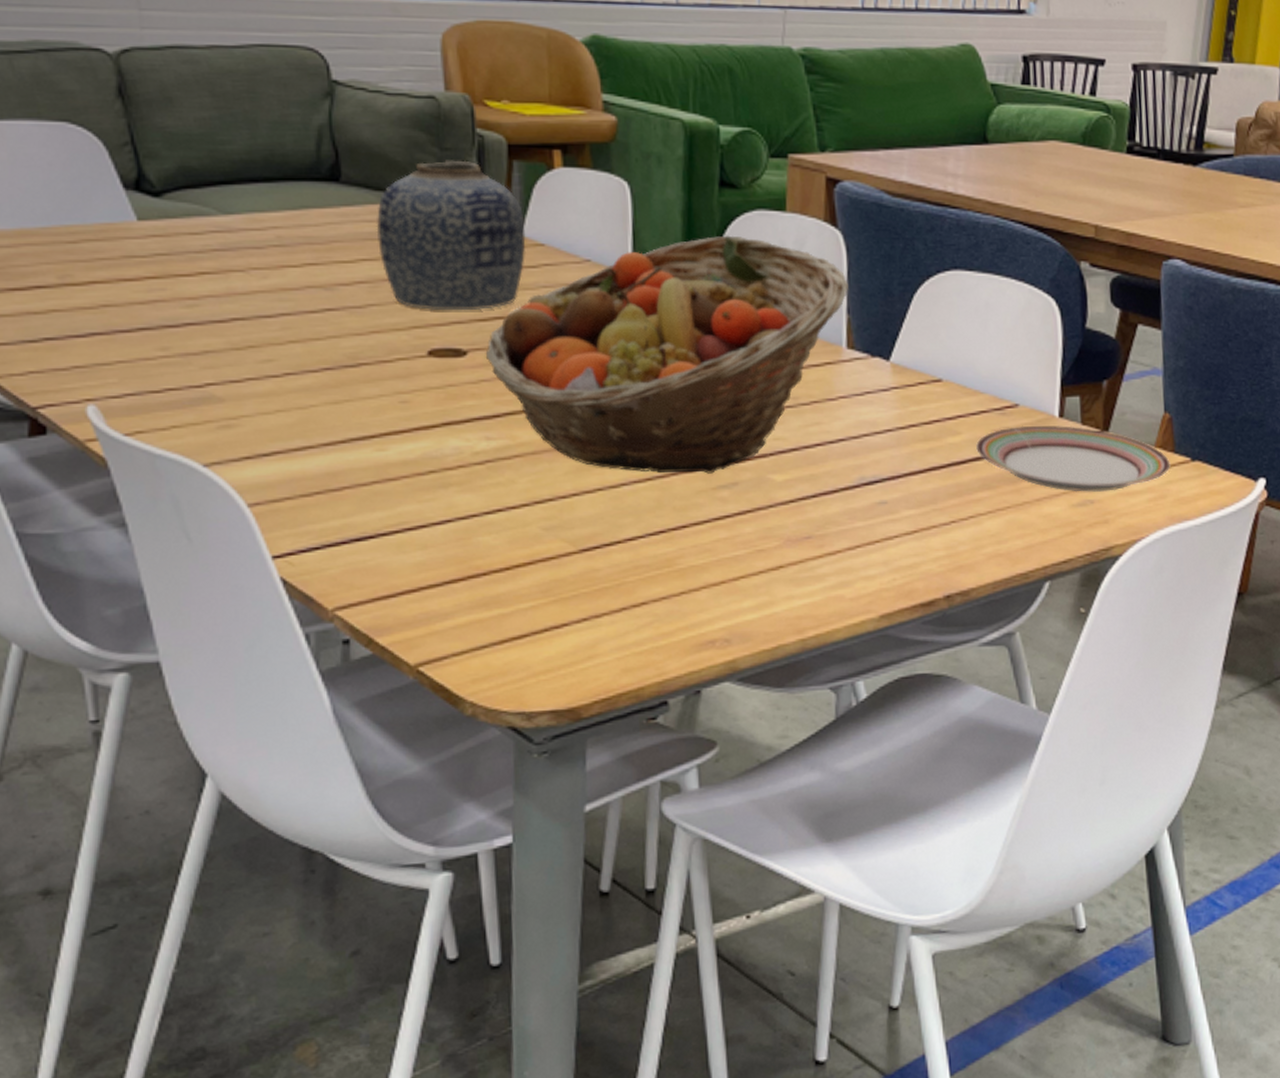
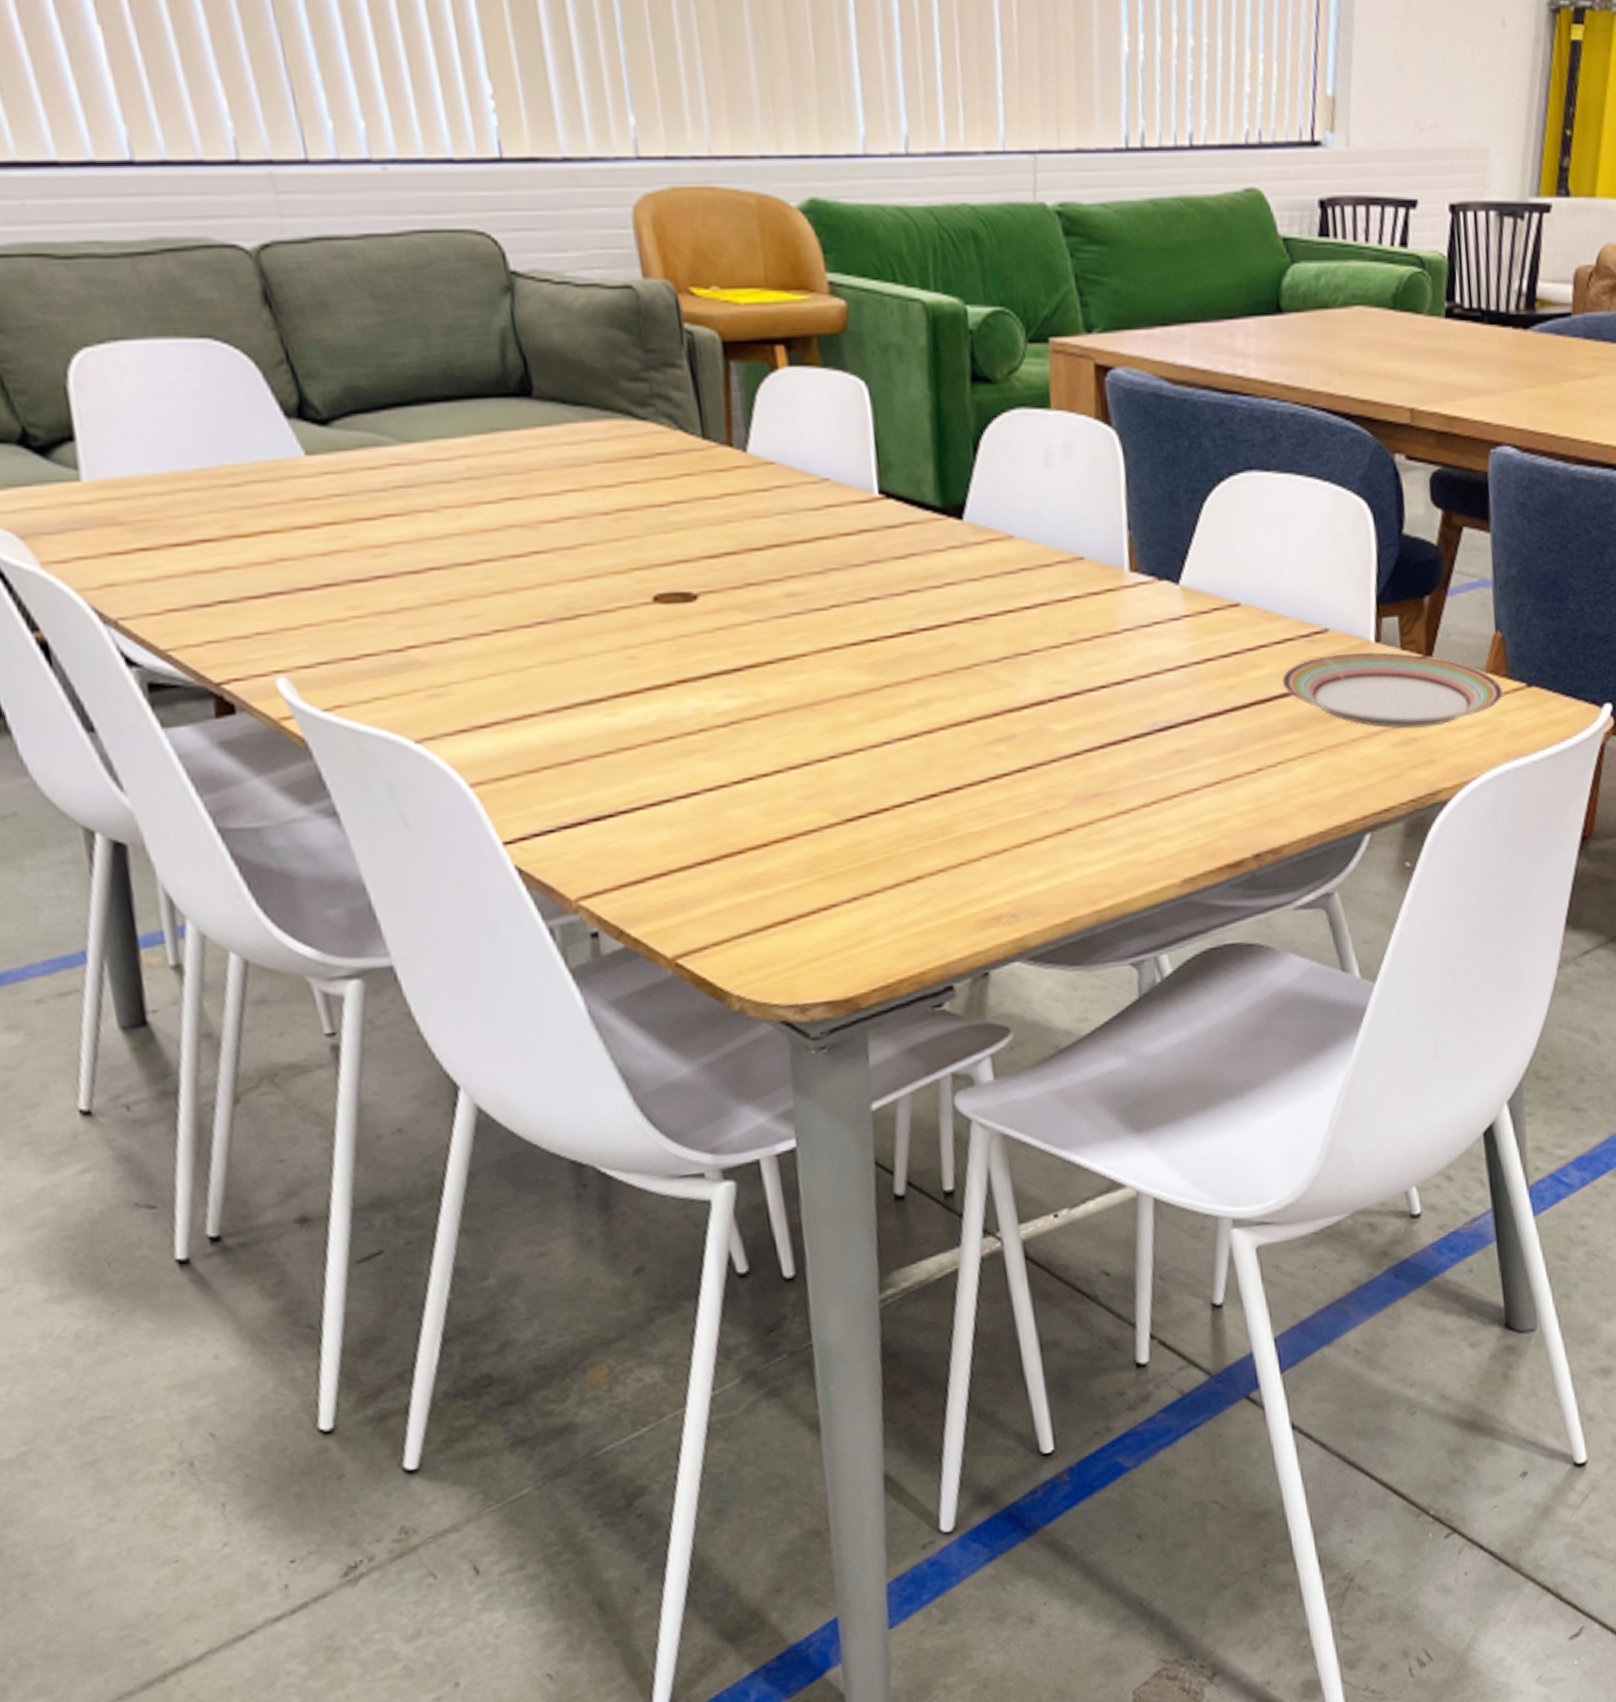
vase: present [376,160,526,311] -> none [579,363,755,549]
fruit basket: present [485,235,848,474] -> none [718,441,1128,729]

